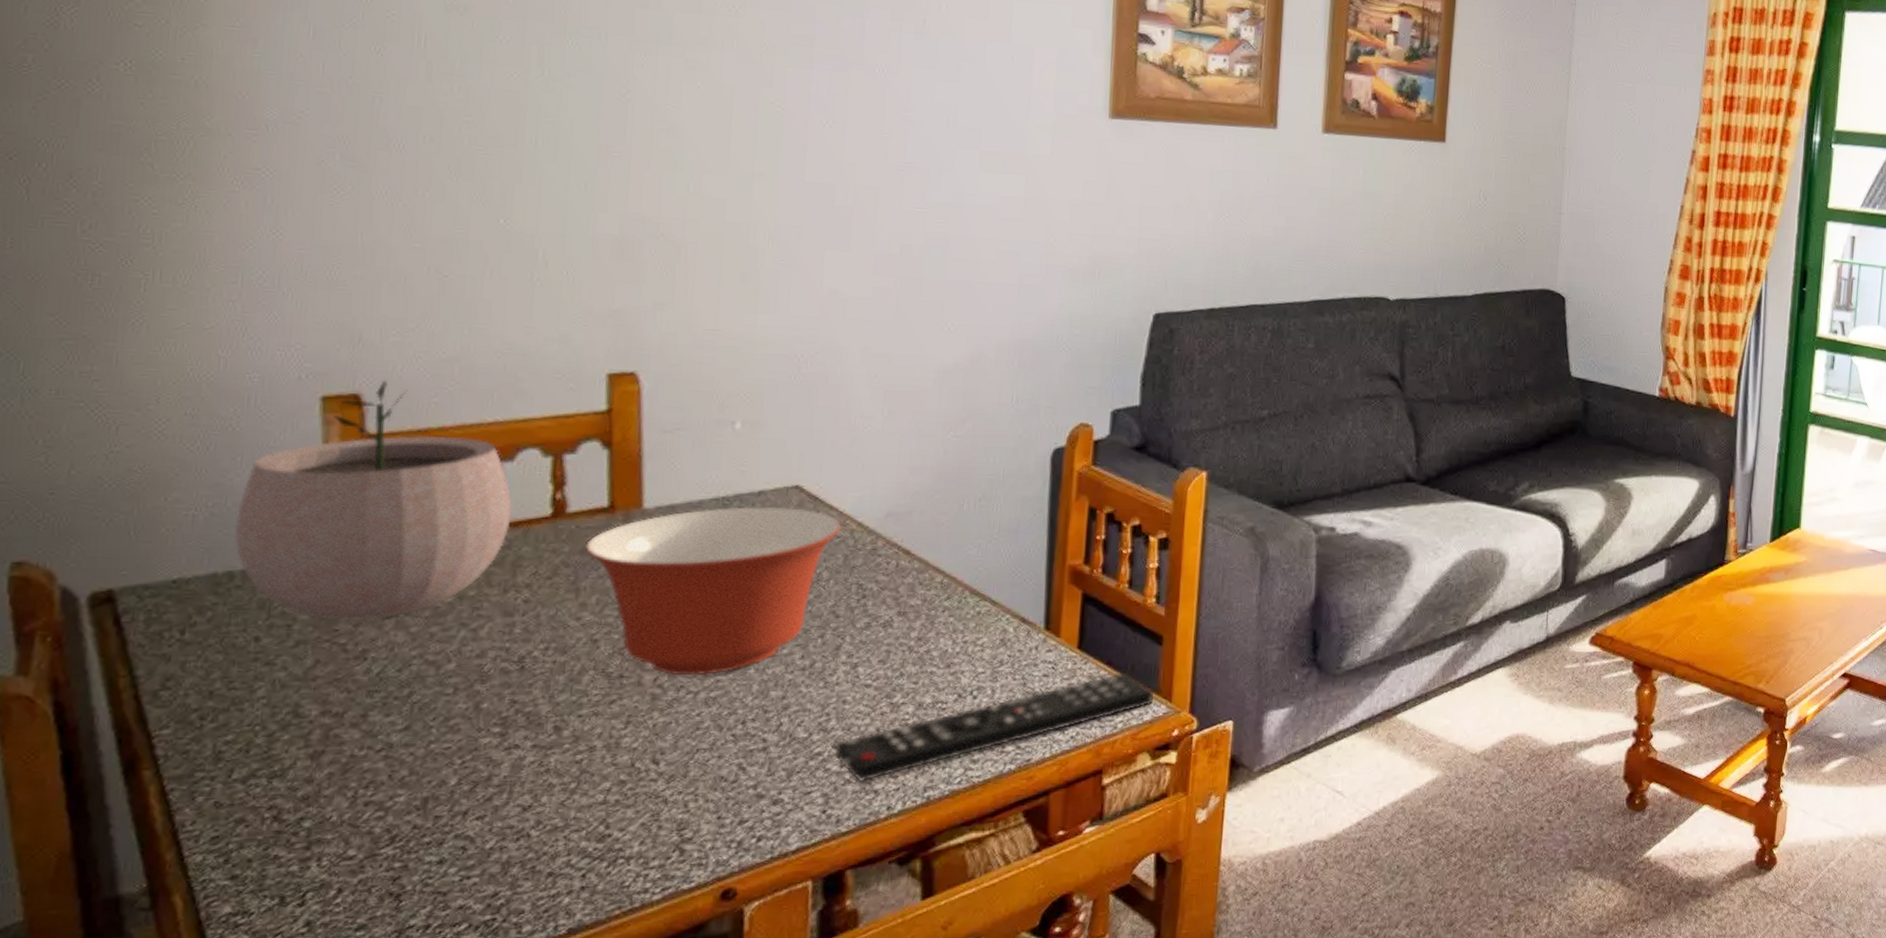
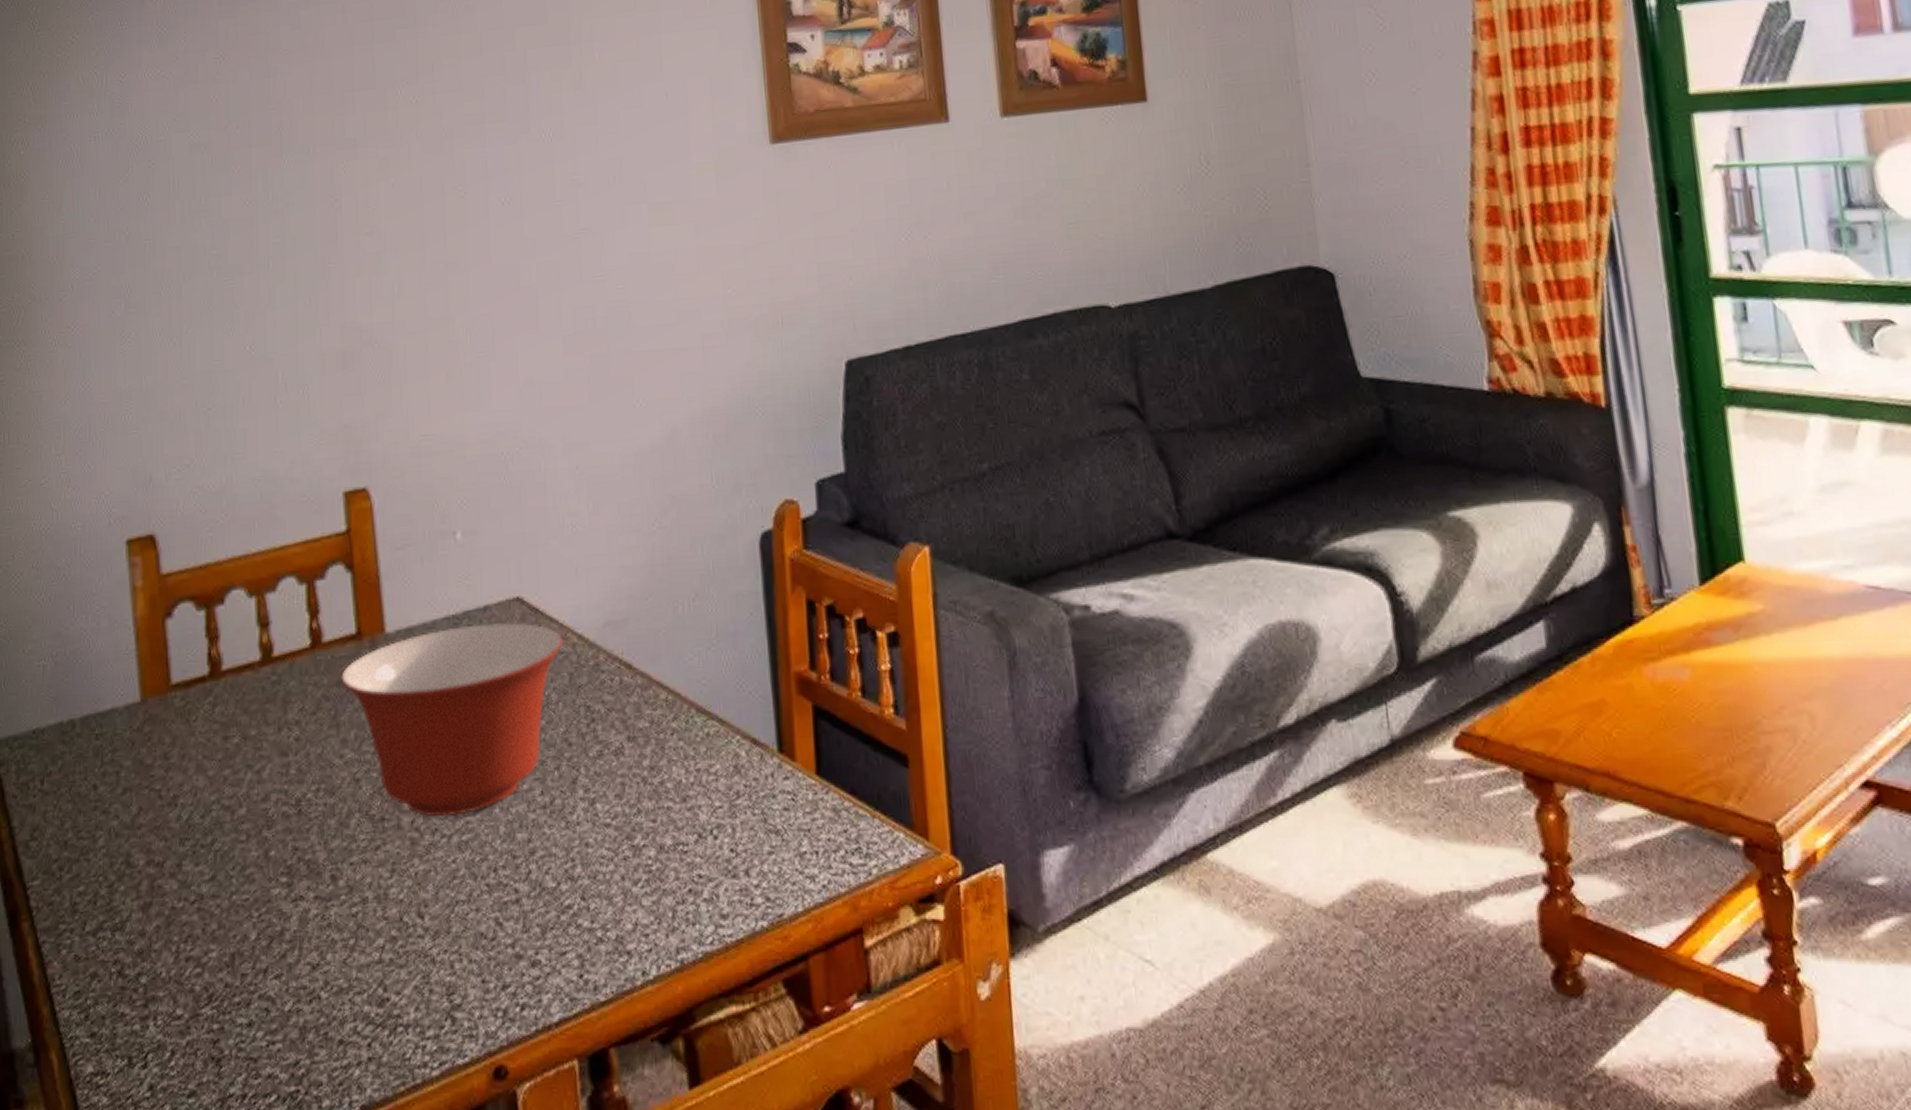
plant pot: present [234,380,512,622] -> none [72,518,279,767]
remote control: present [834,671,1153,783] -> none [584,802,908,942]

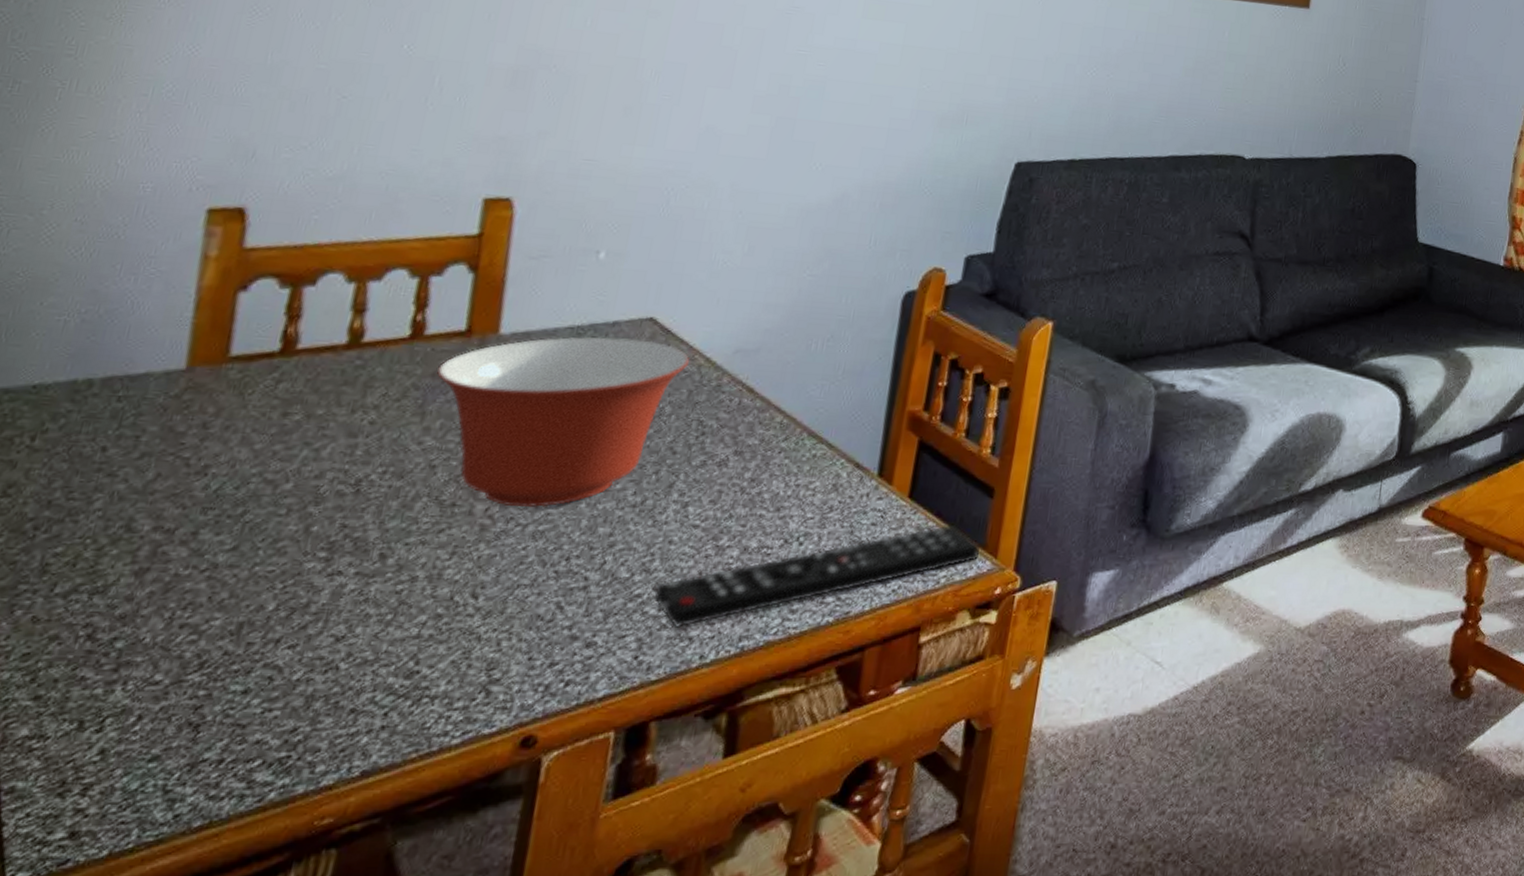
remote control: none [584,802,908,942] -> present [653,524,980,629]

